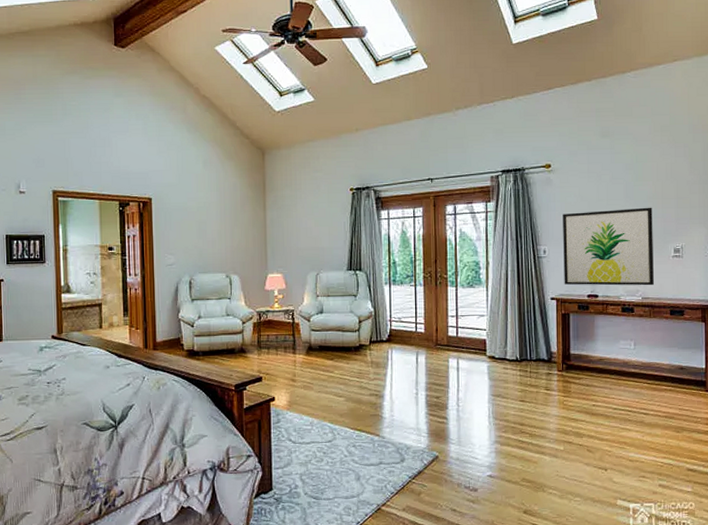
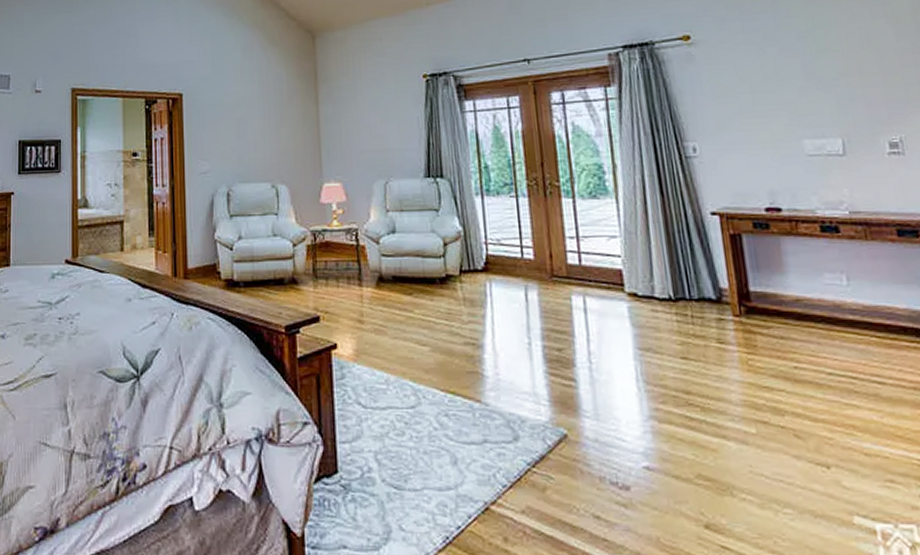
wall art: present [563,207,654,286] -> none [715,86,865,195]

